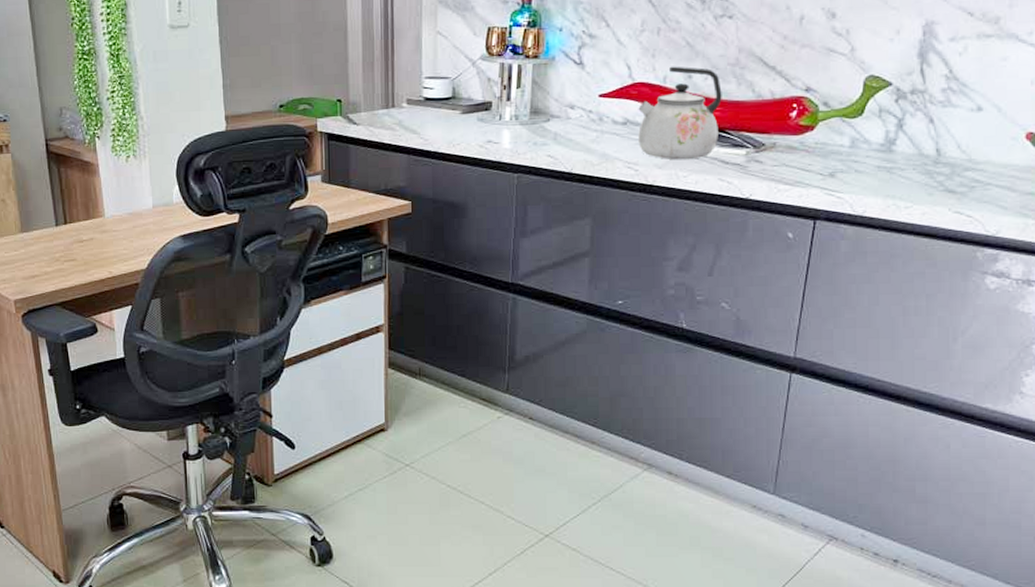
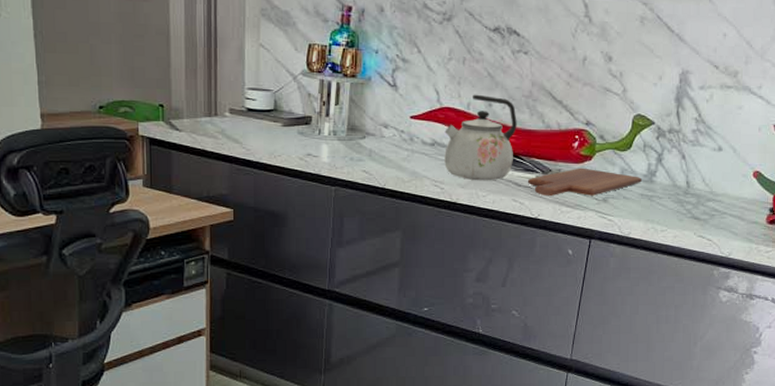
cutting board: none [736,139,878,174] -> present [527,167,642,197]

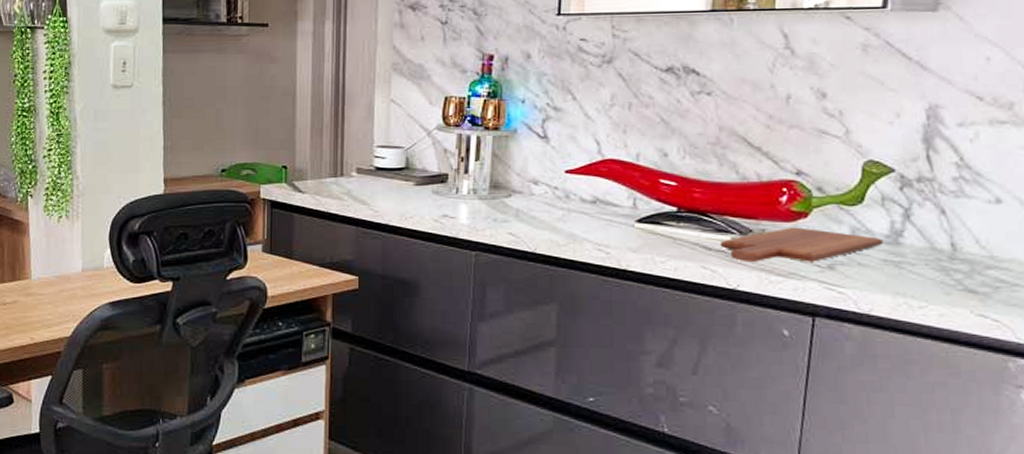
kettle: present [444,94,517,181] -> none [608,143,702,244]

